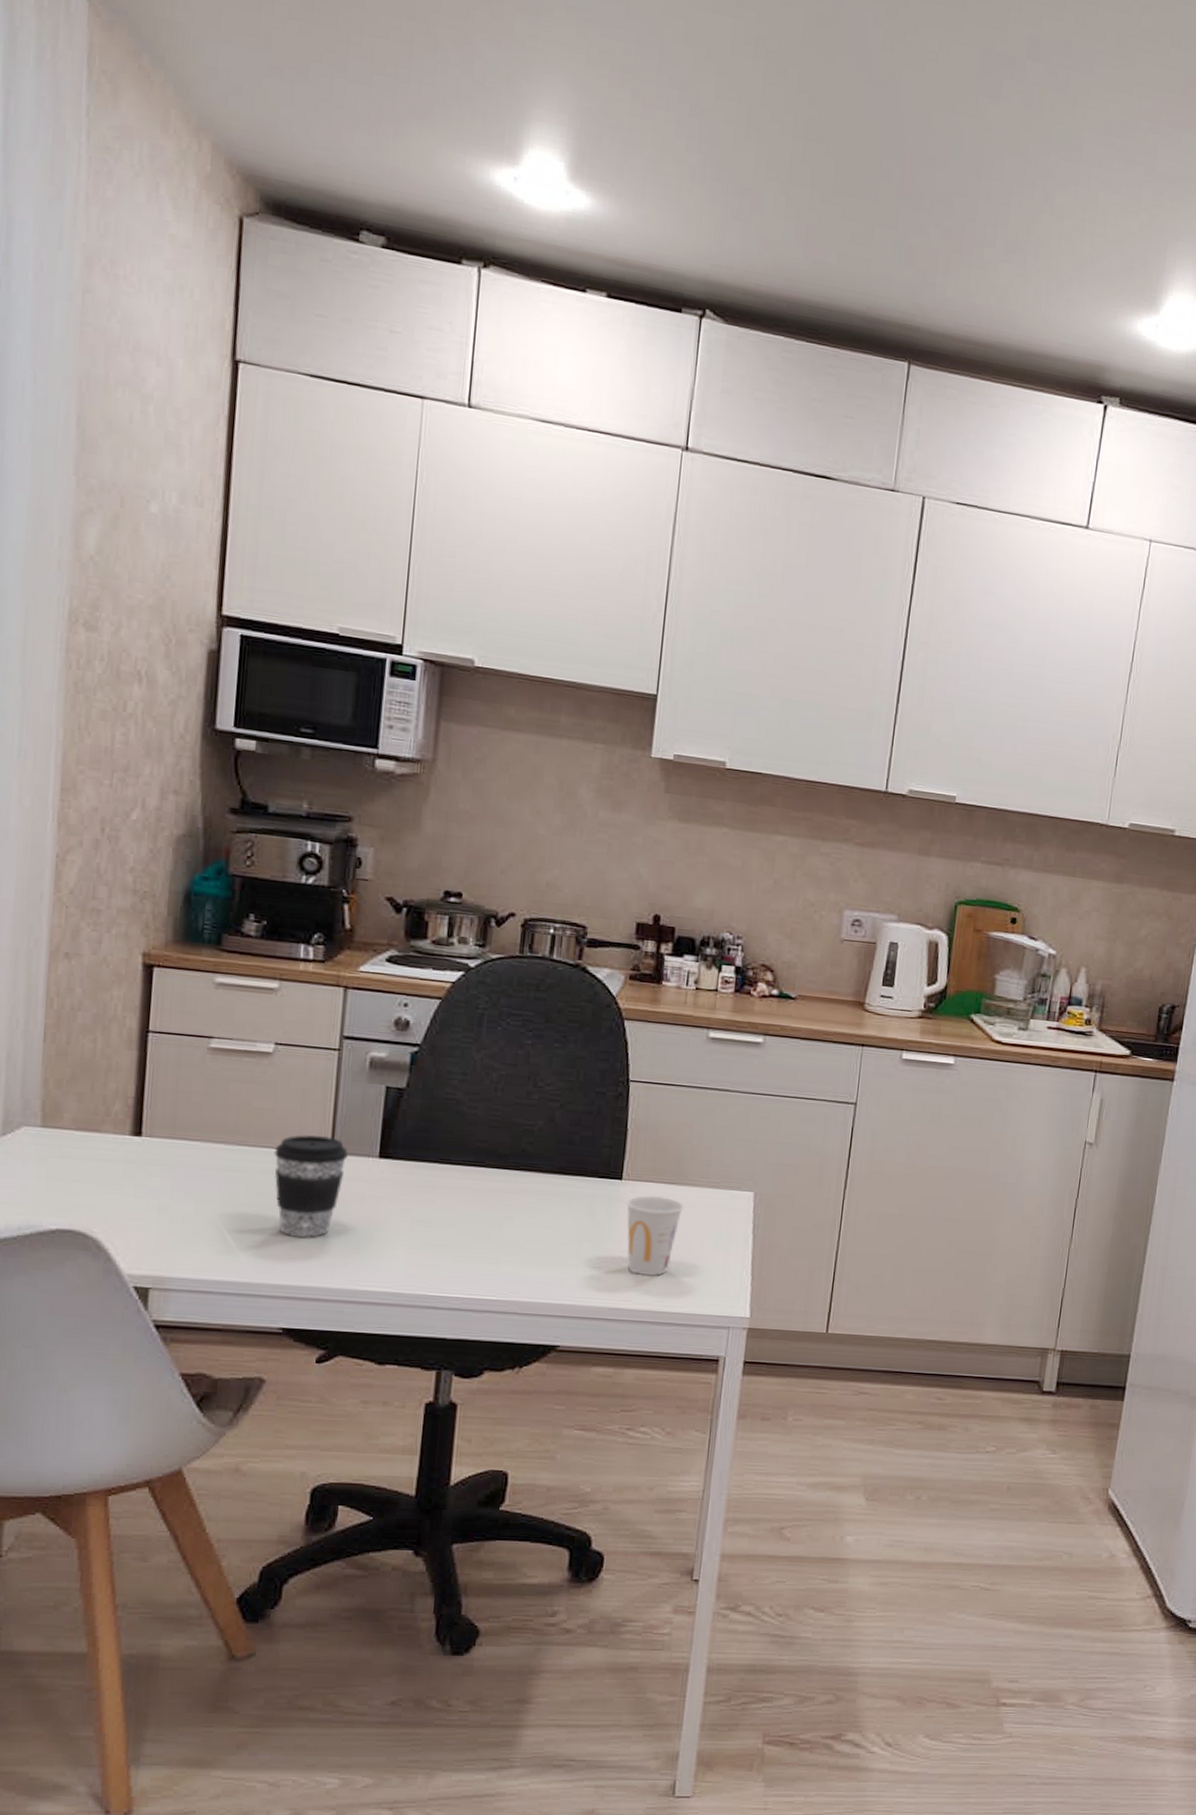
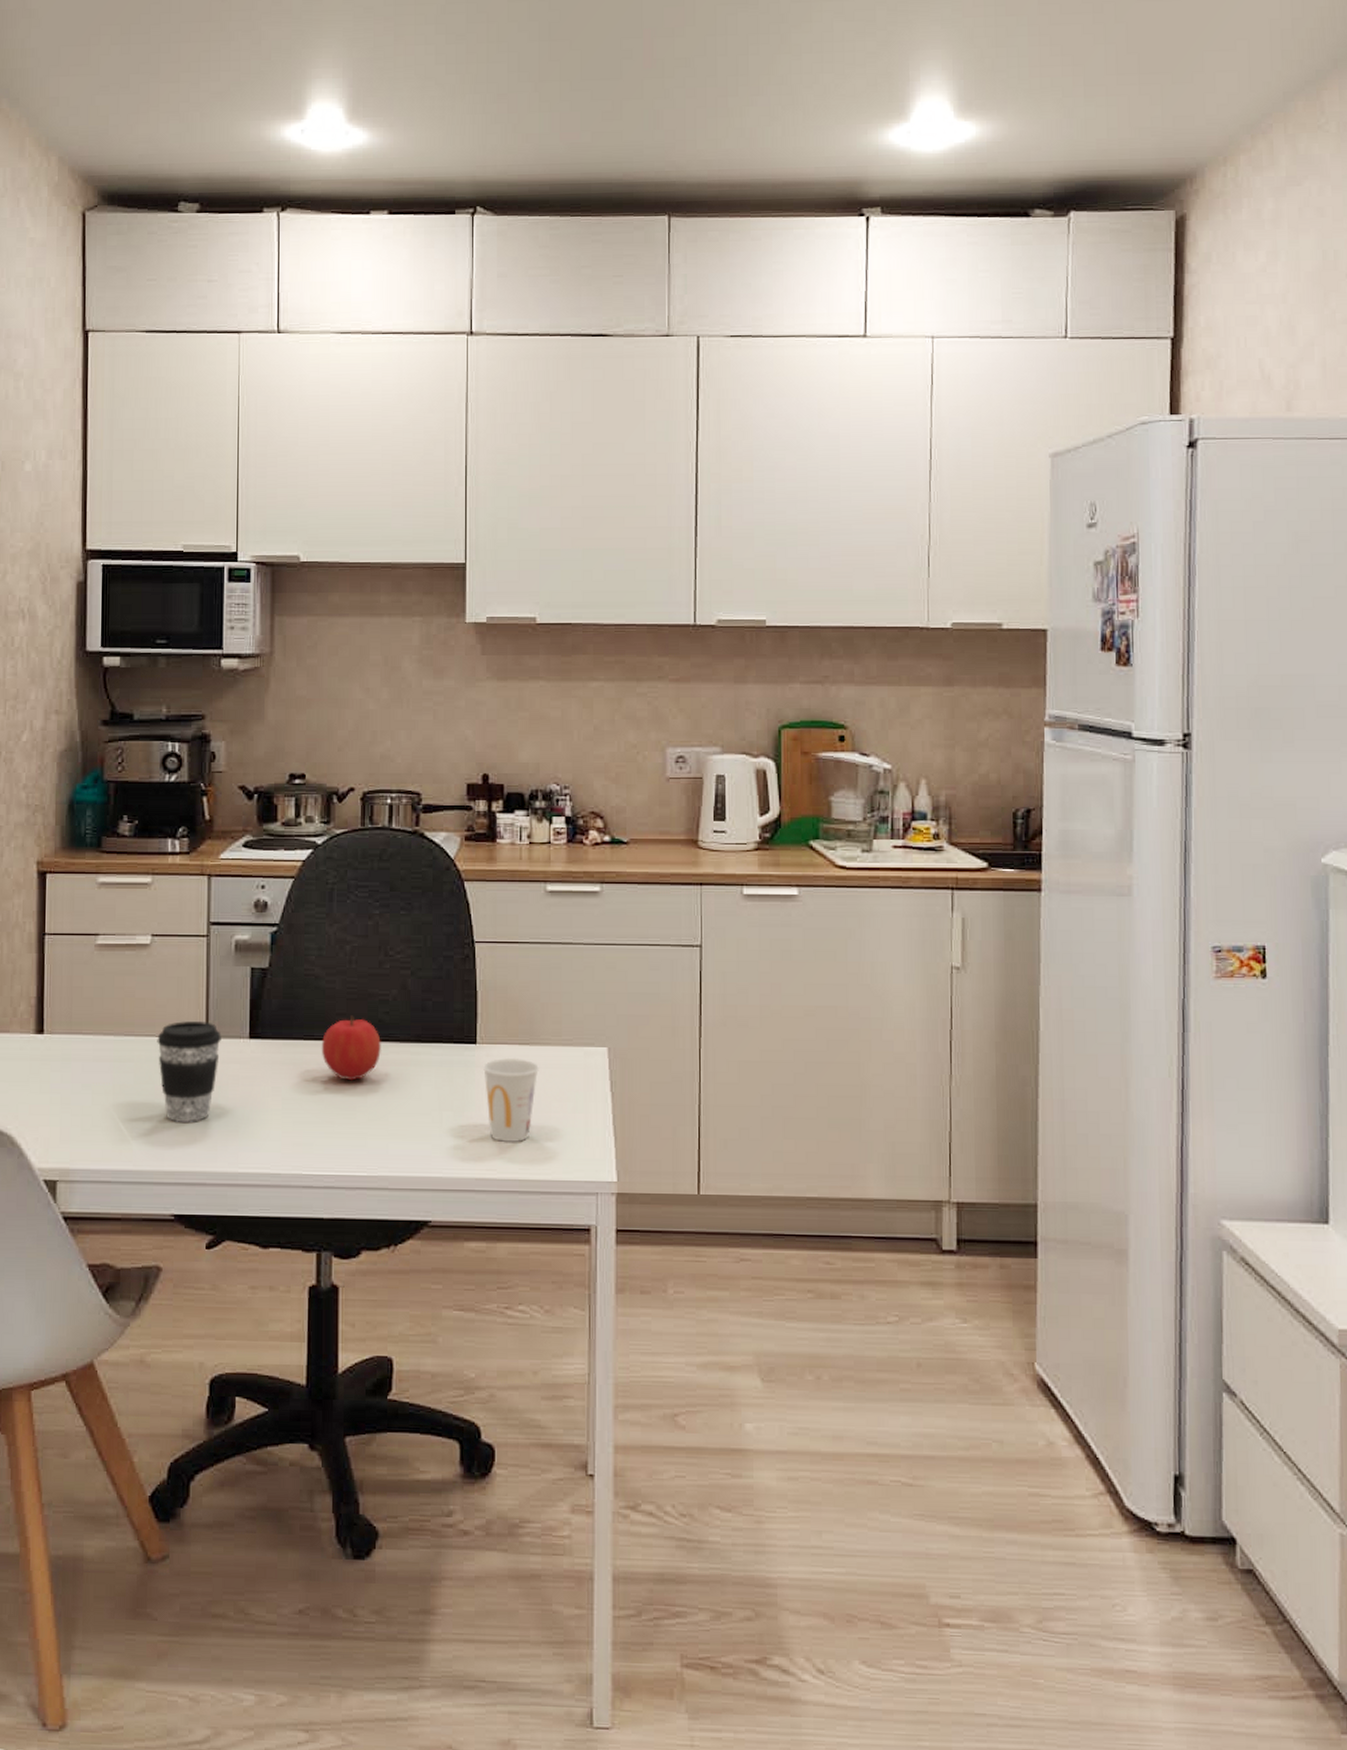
fruit: none [457,1142,522,1207] -> present [321,1015,381,1081]

